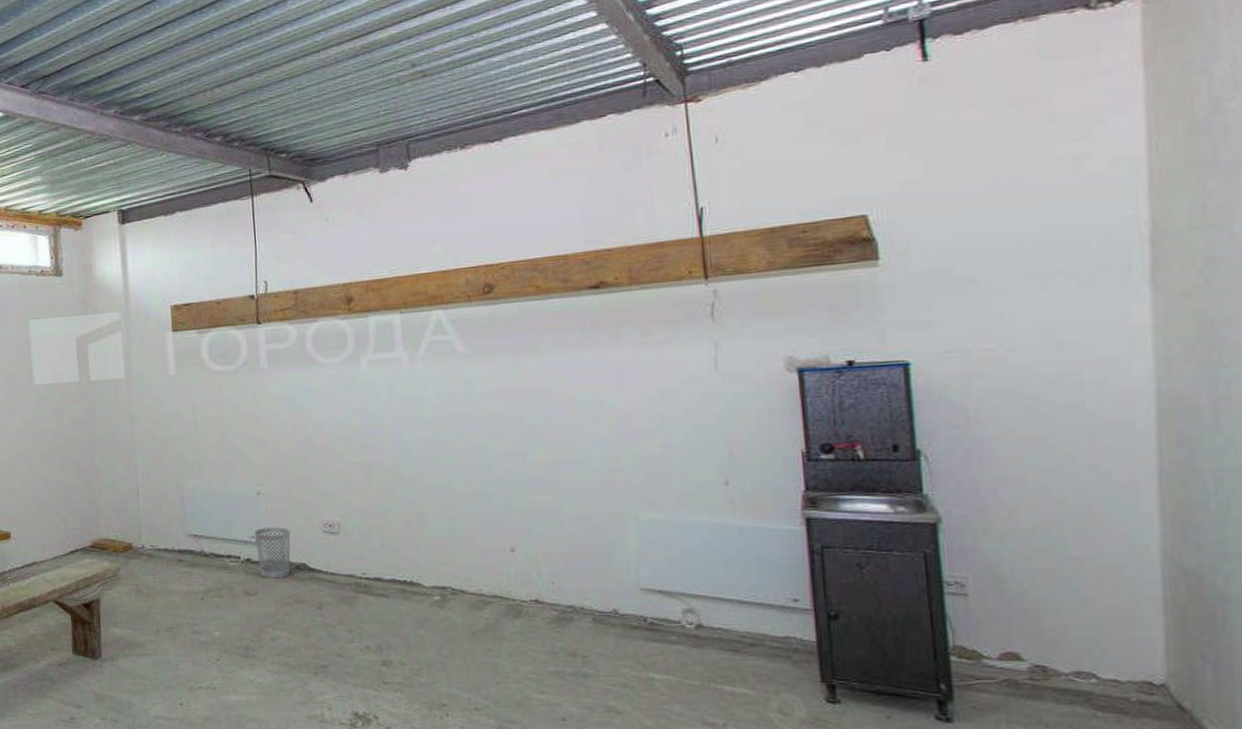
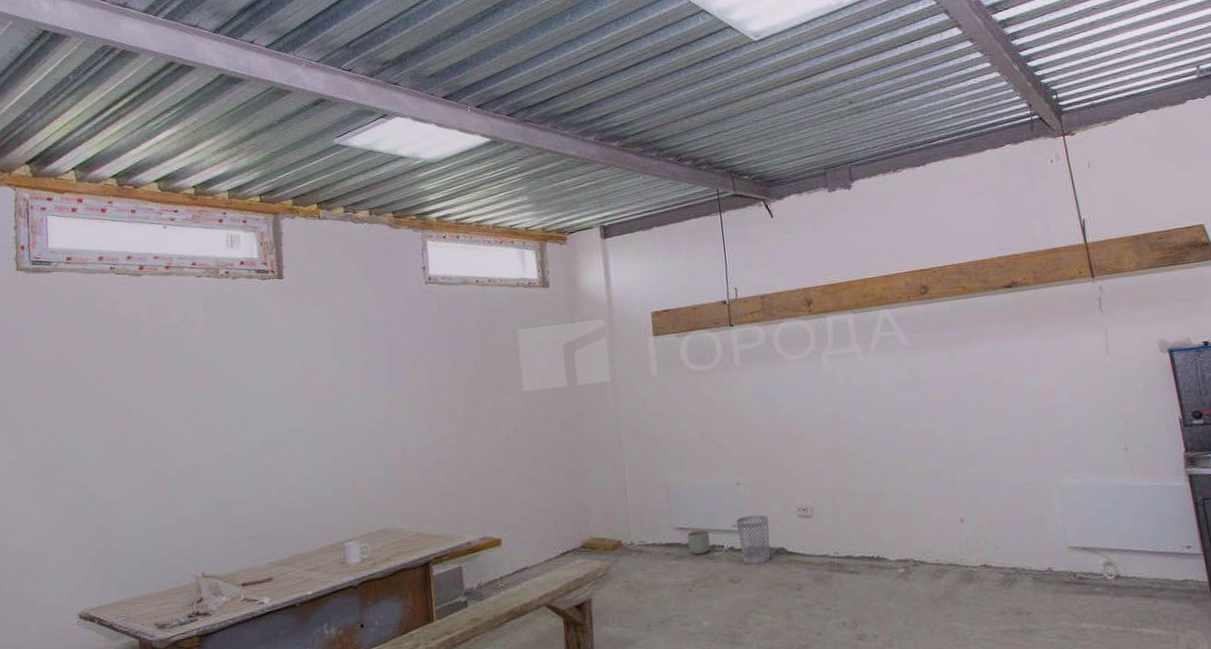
planter: none [201,538,226,564] -> present [687,529,711,555]

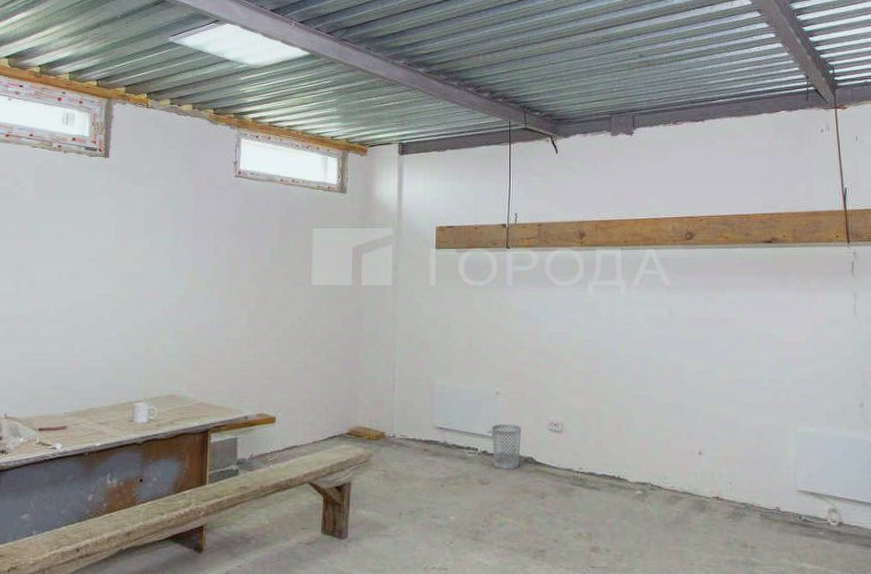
planter: present [687,529,711,555] -> none [446,431,466,454]

